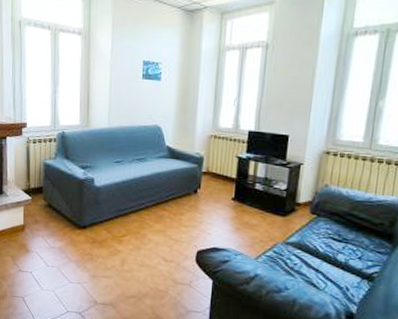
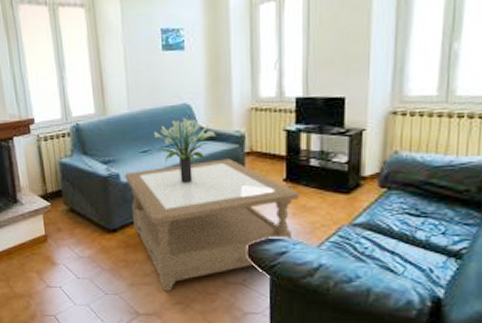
coffee table: none [98,175,244,286] -> present [124,159,299,292]
potted plant: none [127,137,180,194] -> present [153,117,216,184]

